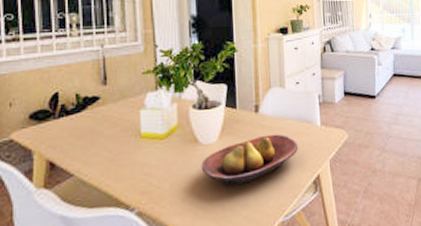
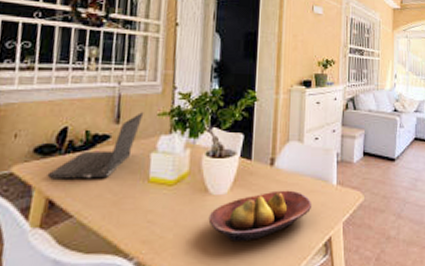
laptop computer: none [44,72,129,143] -> present [47,112,144,179]

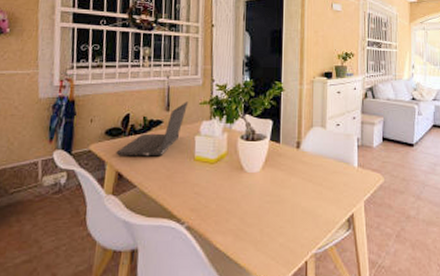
fruit bowl: present [208,190,312,241] -> none [244,170,336,213]

